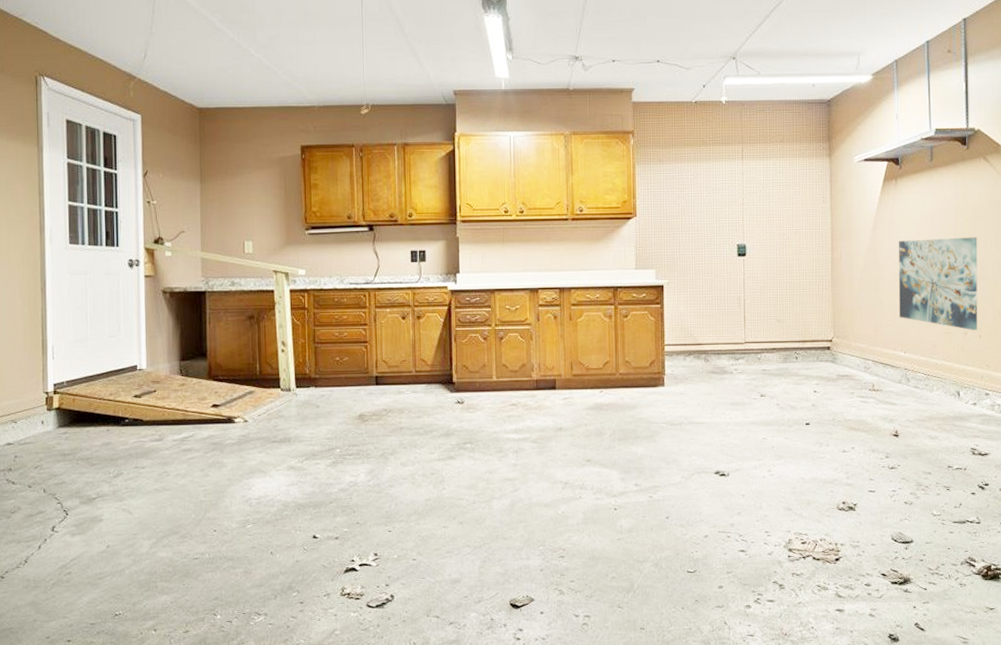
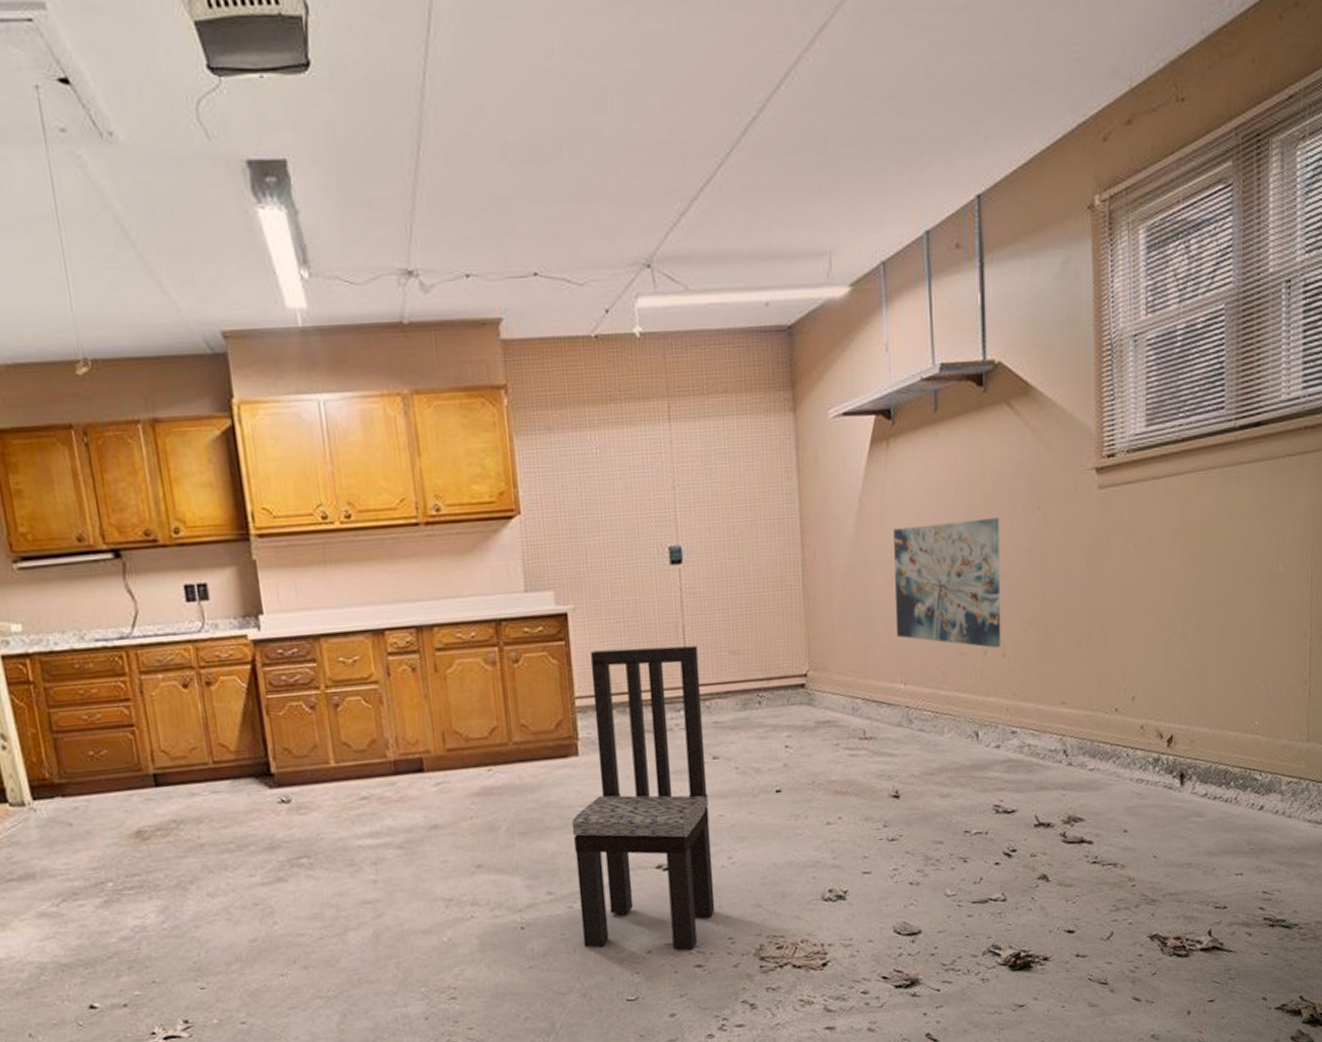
dining chair: none [656,313,757,539] -> present [571,645,715,951]

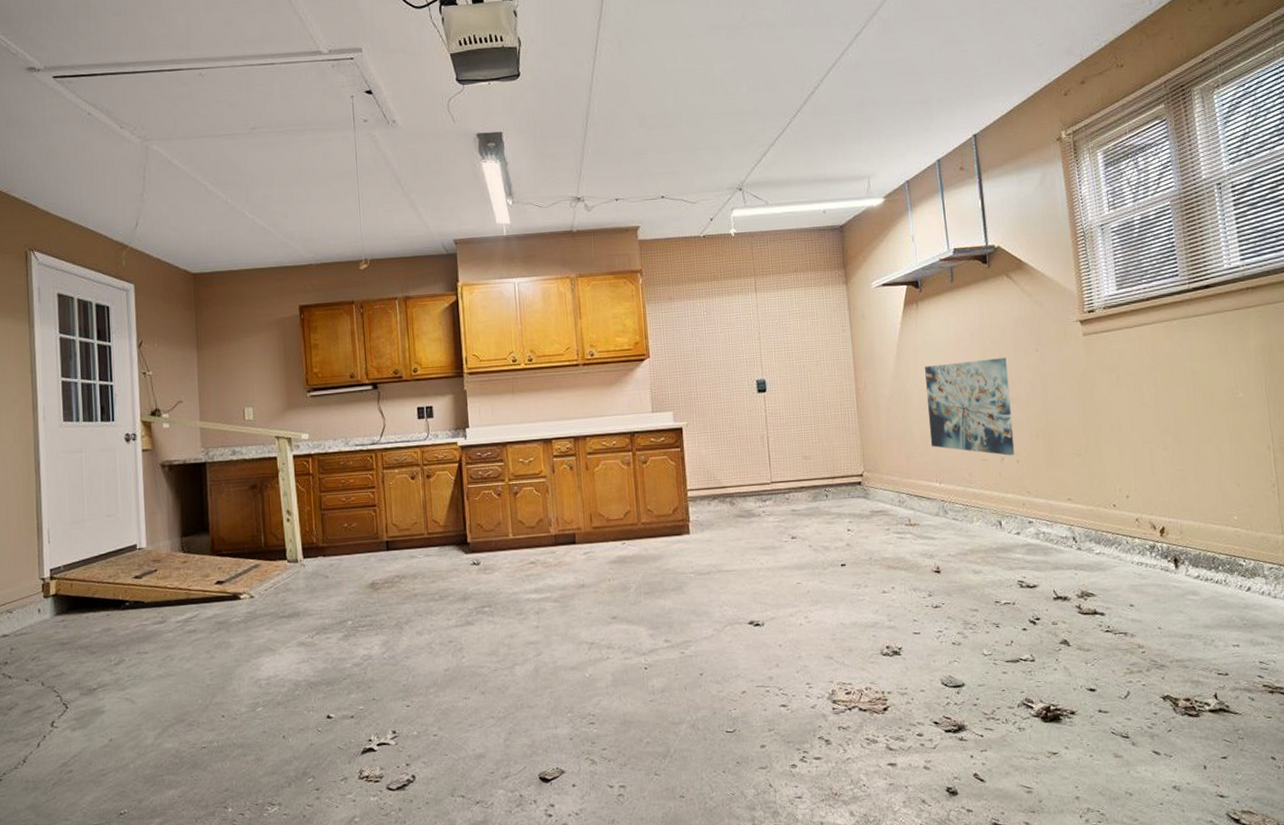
dining chair: present [571,645,715,951] -> none [684,452,796,693]

